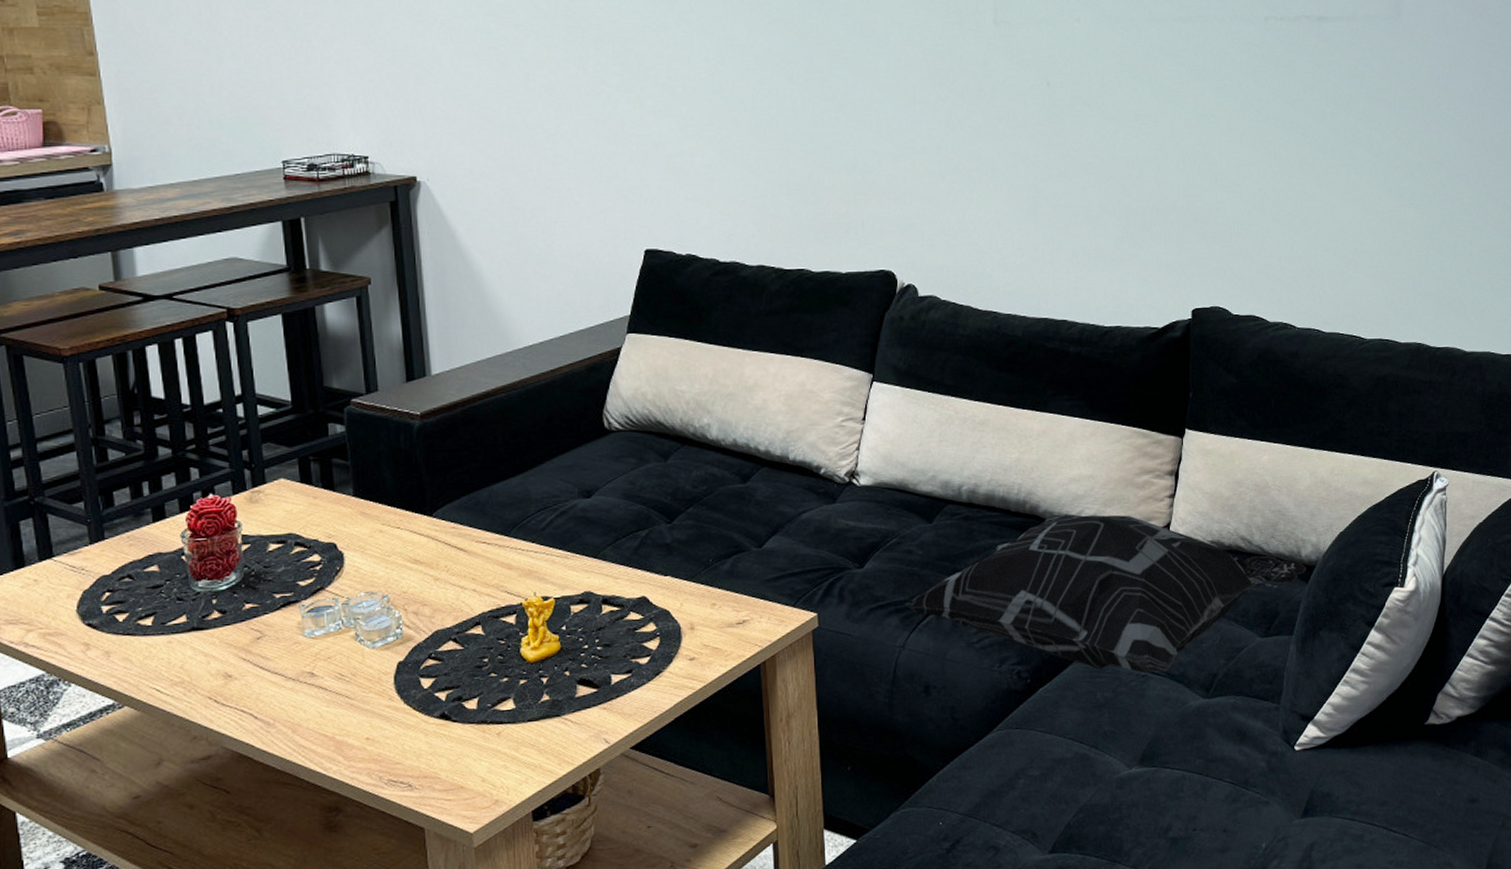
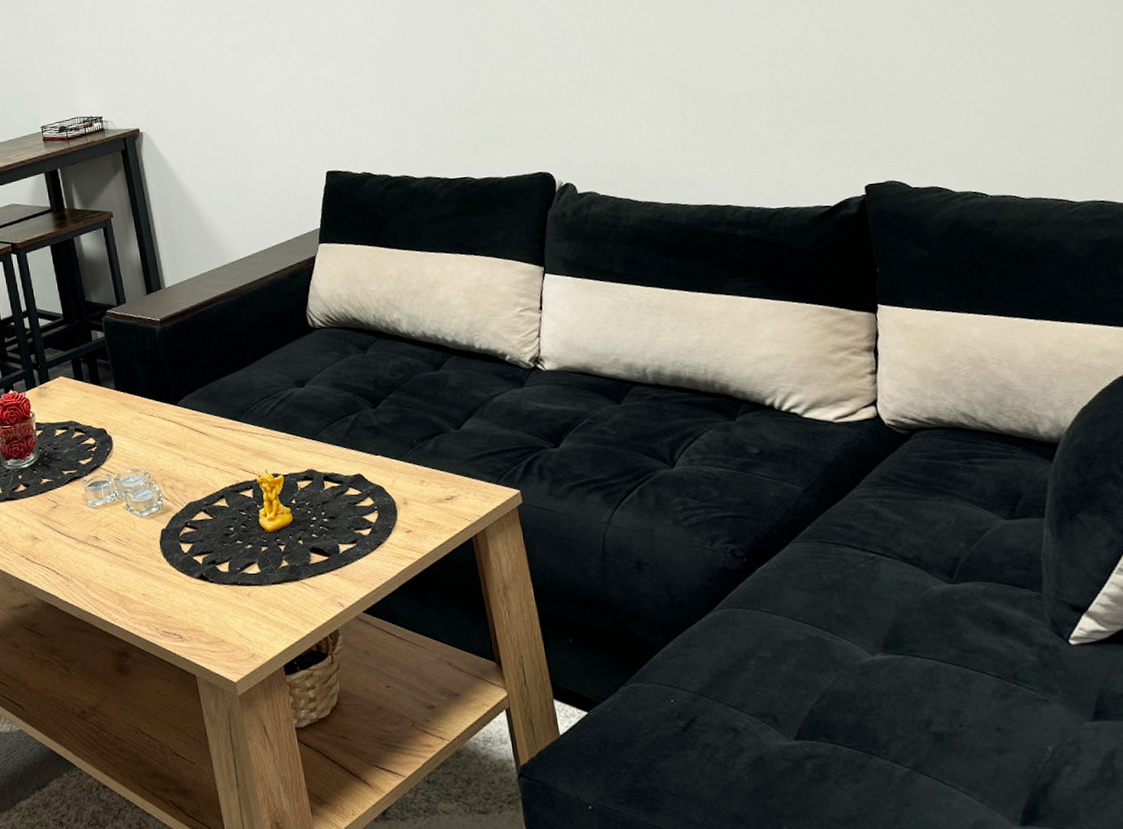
decorative pillow: present [904,513,1306,673] -> none [603,392,1048,555]

